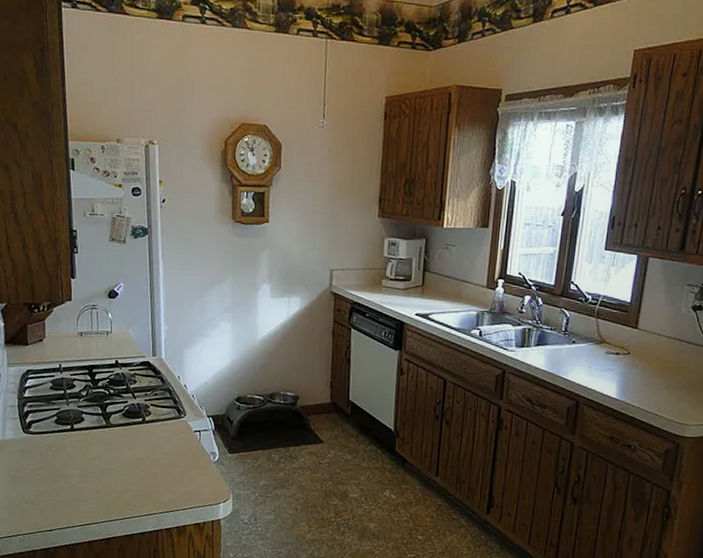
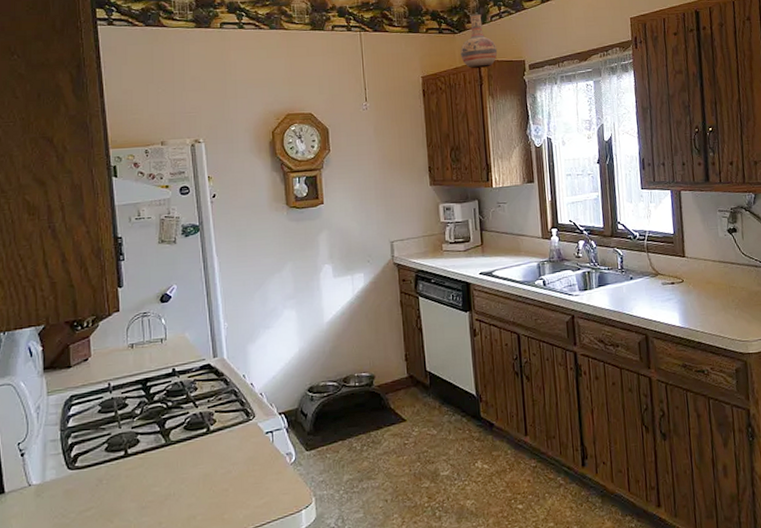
vase: none [431,29,474,94] -> present [460,13,498,68]

